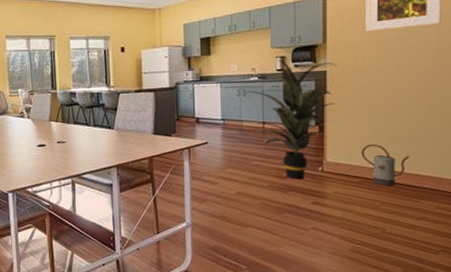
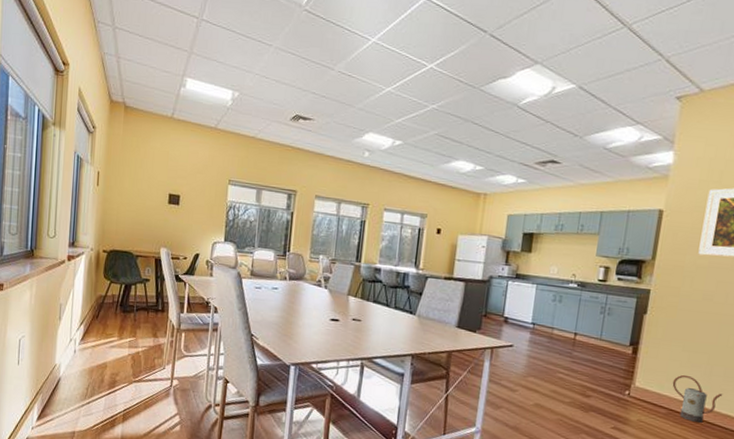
indoor plant: present [244,59,337,180] -> none [560,269,663,401]

